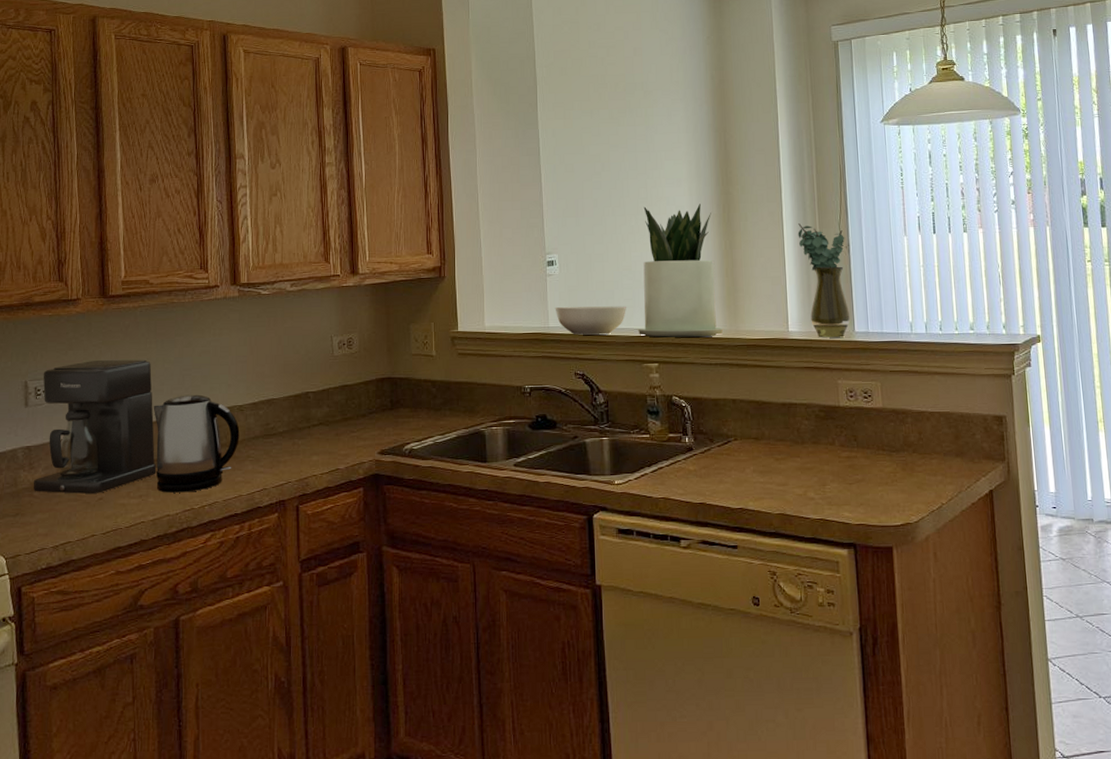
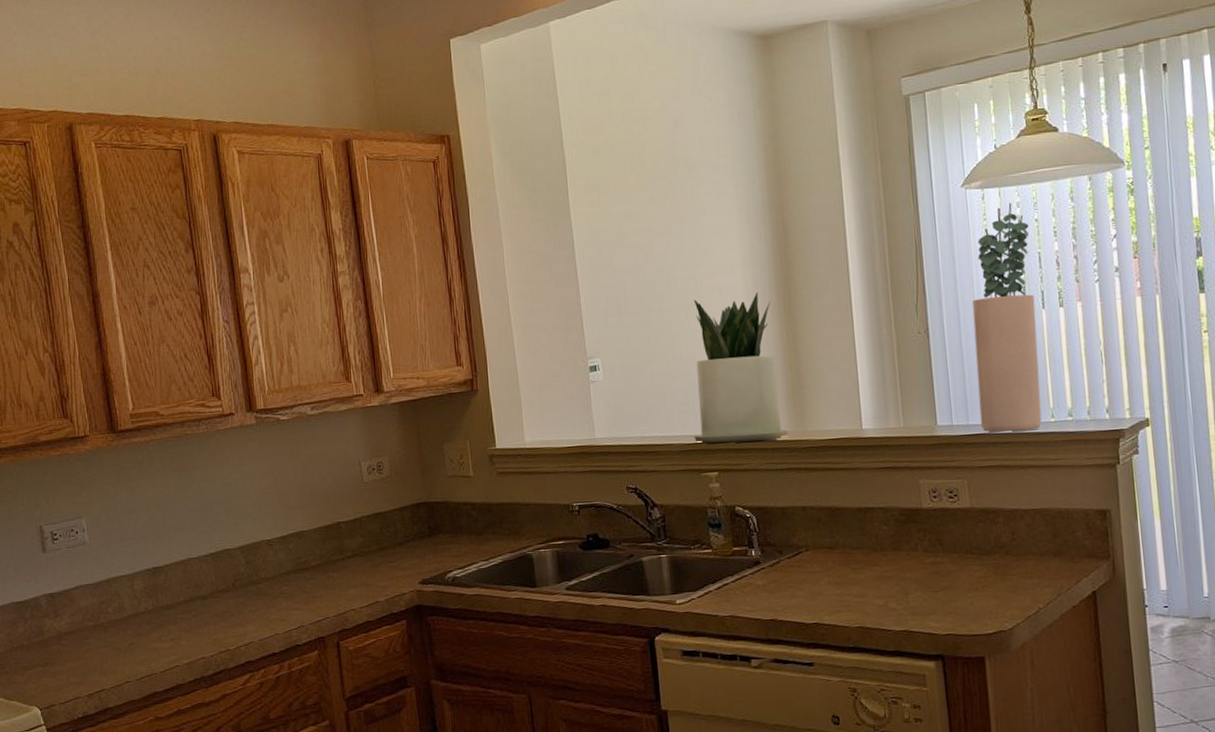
coffee maker: present [33,359,157,494] -> none [57,496,187,640]
kettle: present [153,394,240,493] -> none [176,530,271,635]
bowl: present [555,306,626,335] -> none [600,411,680,446]
vase: present [798,223,851,338] -> none [869,308,932,435]
vase: none [888,138,947,341] -> present [972,202,1042,432]

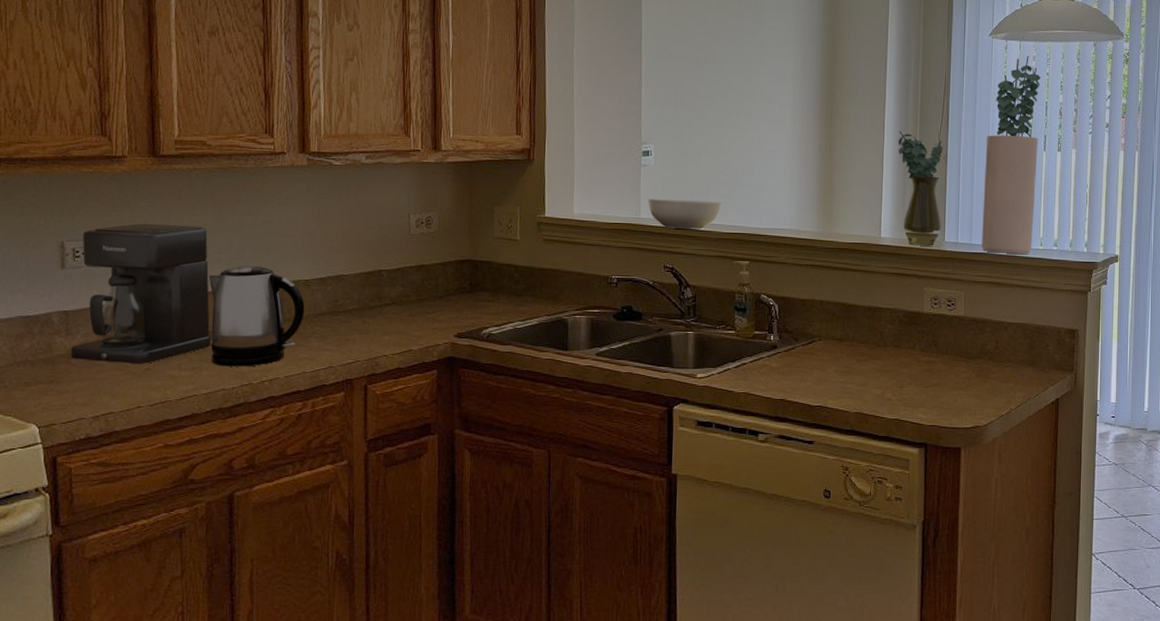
coffee maker: none [57,496,187,640] -> present [70,224,212,364]
kettle: none [176,530,271,635] -> present [208,265,305,367]
bowl: none [600,411,680,446] -> present [647,198,721,229]
planter: present [692,292,791,444] -> none [729,102,818,237]
vase: none [869,308,932,435] -> present [898,131,943,246]

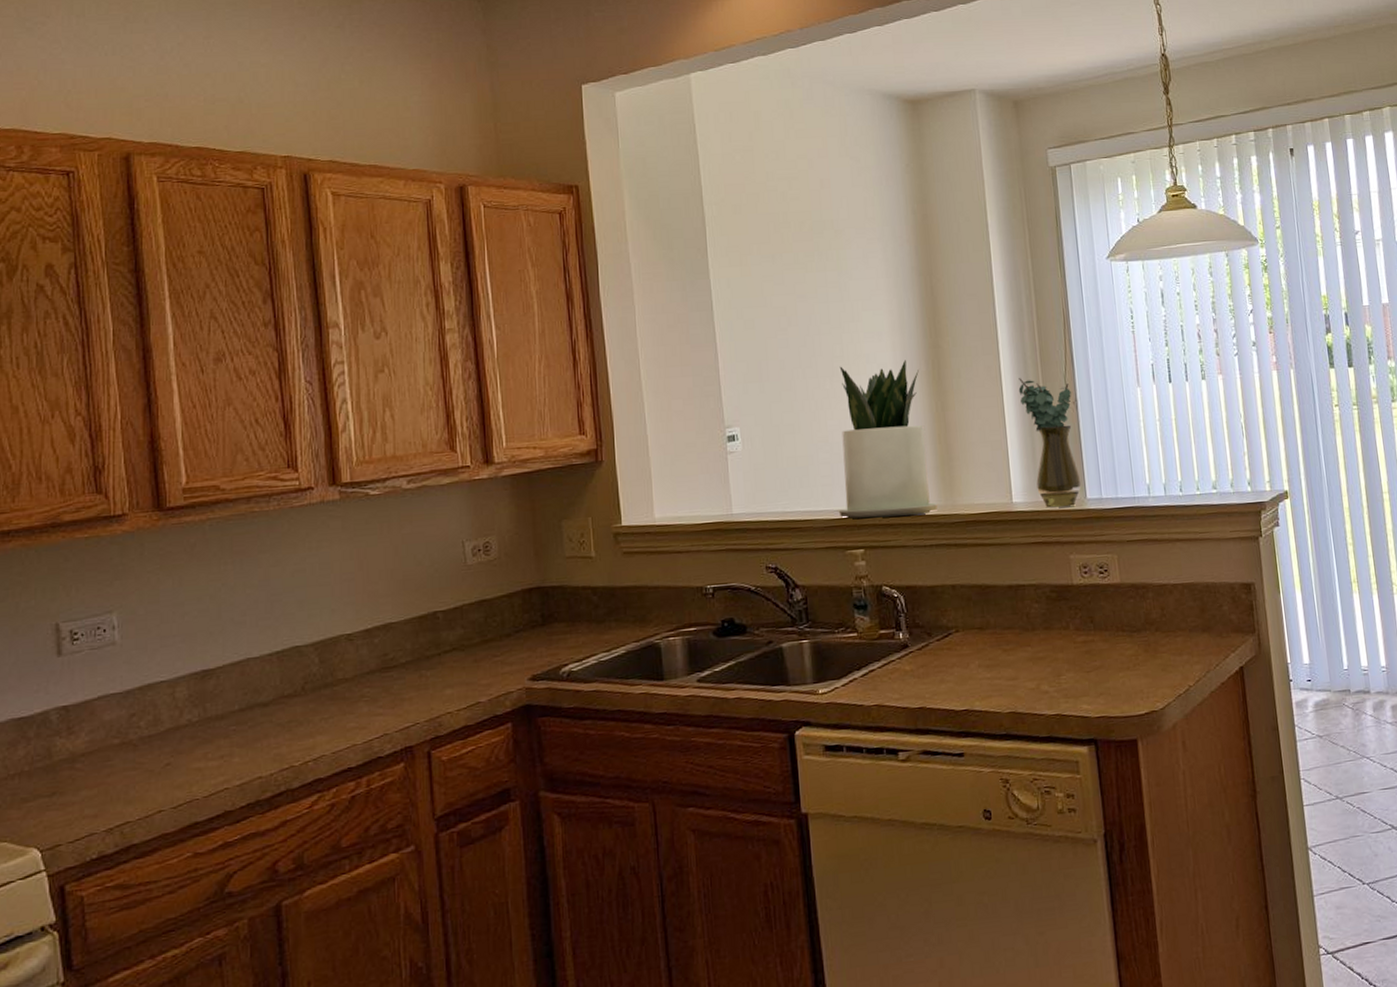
coffee maker: present [70,224,212,364] -> none [74,585,242,763]
kettle: present [208,265,305,367] -> none [233,624,350,750]
bowl: present [647,198,721,229] -> none [738,484,824,522]
planter: none [729,102,818,237] -> present [837,360,940,519]
vase: present [981,55,1041,254] -> none [1119,275,1188,505]

